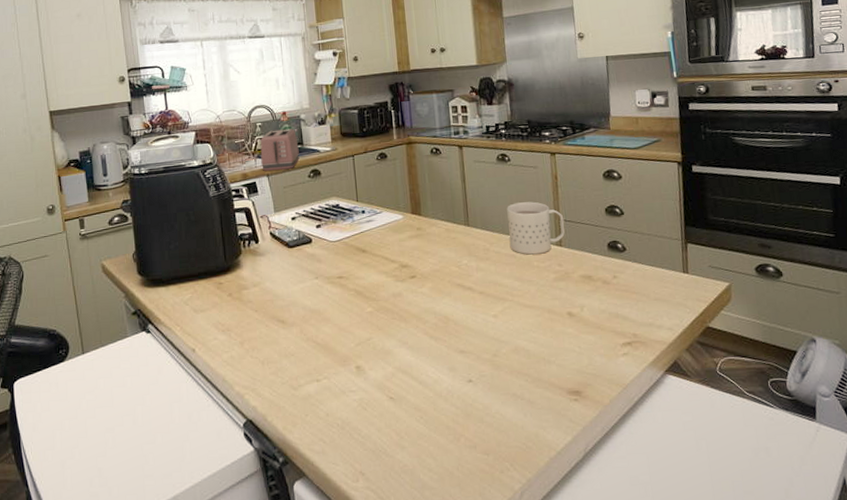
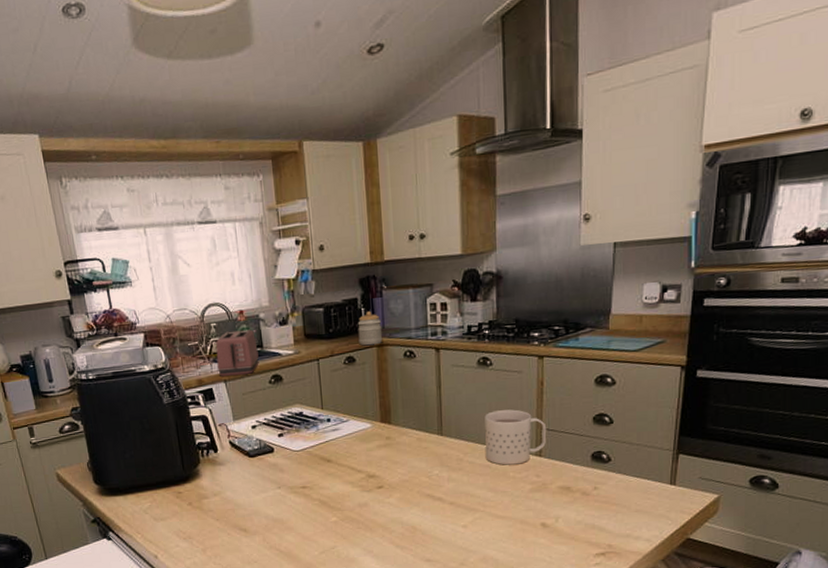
jar: none [388,112,411,144] -> present [357,310,383,346]

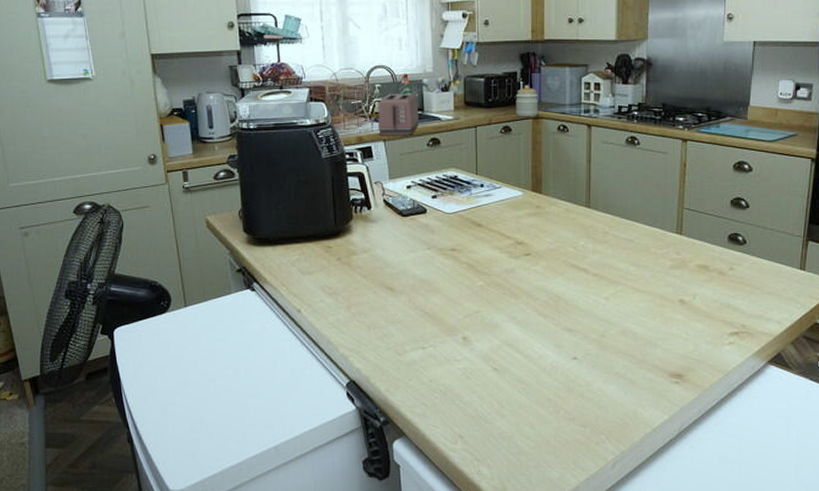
mug: present [484,409,547,465] -> none [629,188,688,241]

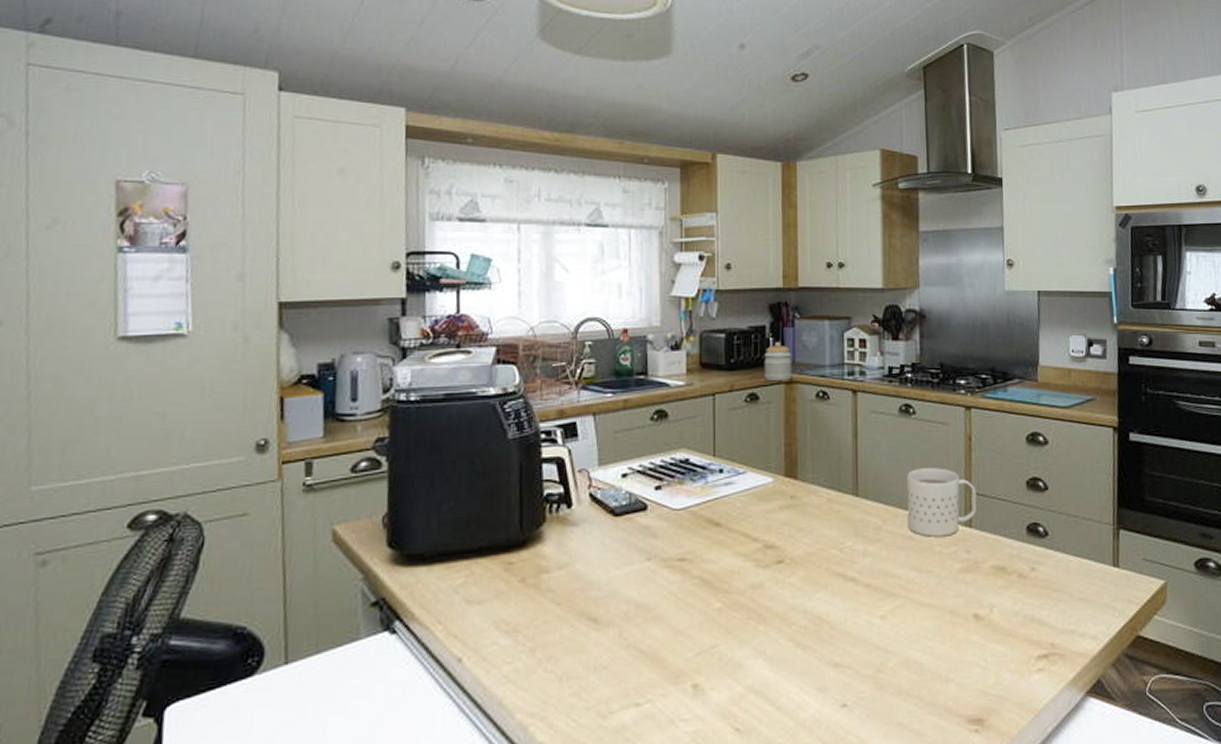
toaster: present [378,93,419,135] -> none [586,352,641,408]
mug: none [629,188,688,241] -> present [906,468,977,537]

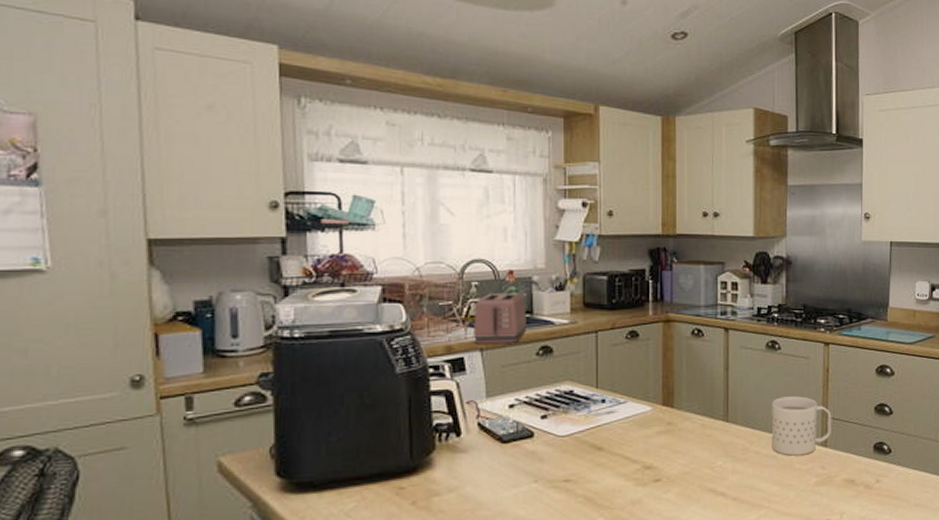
toaster: none [586,352,641,408] -> present [474,292,527,344]
jar: present [764,341,793,382] -> none [644,283,670,320]

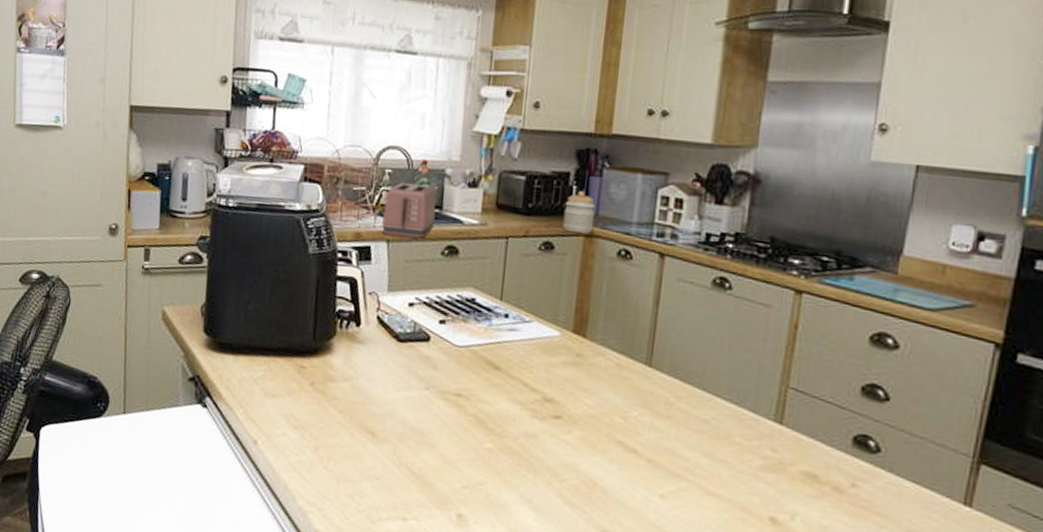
jar: none [644,283,670,320] -> present [562,190,596,234]
mug: present [771,396,832,456] -> none [704,349,795,429]

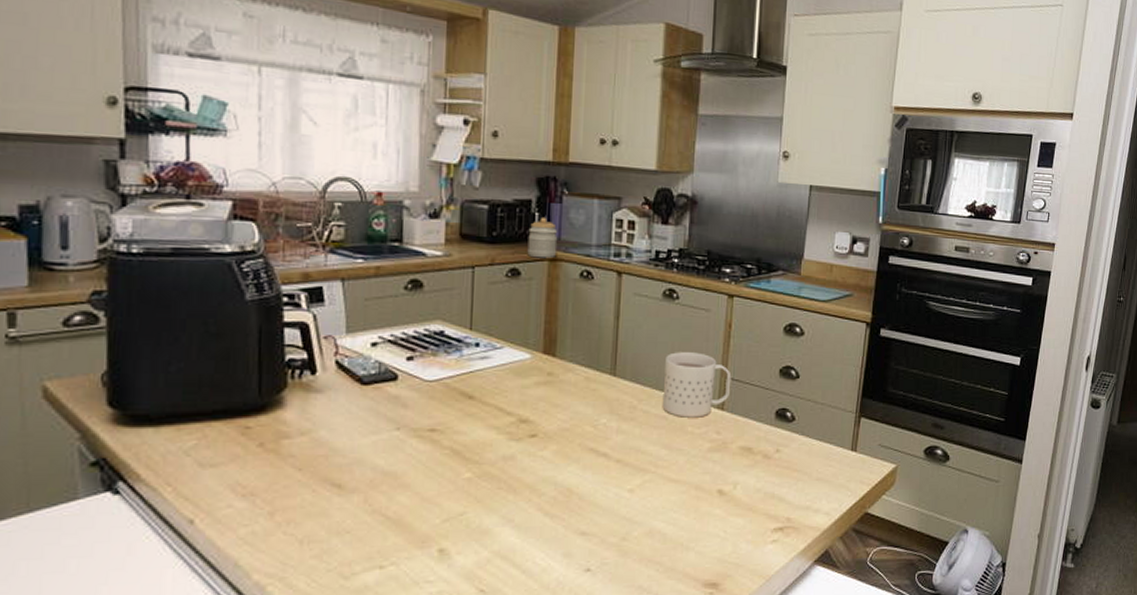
toaster: present [382,182,436,239] -> none [334,215,395,274]
mug: none [704,349,795,429] -> present [662,352,732,418]

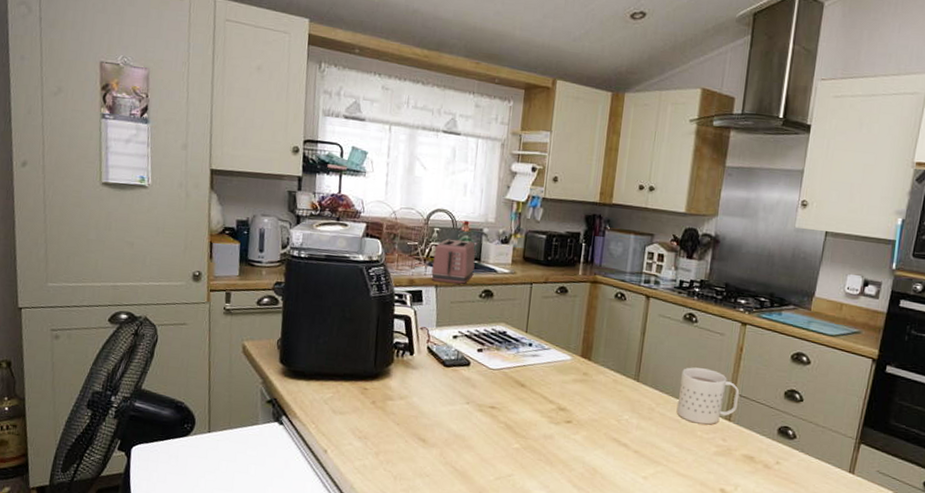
toaster: none [334,215,395,274] -> present [431,238,475,284]
jar: present [527,216,558,259] -> none [574,247,600,281]

